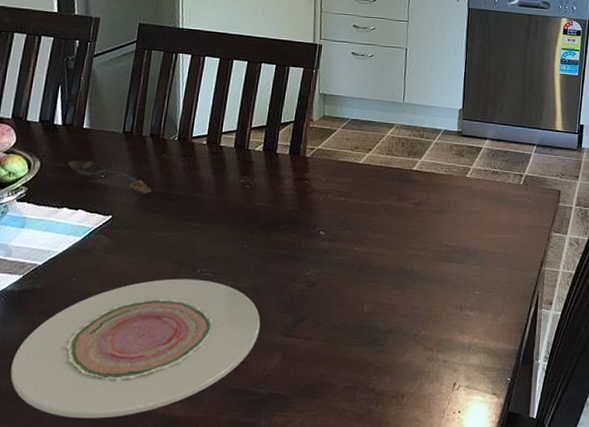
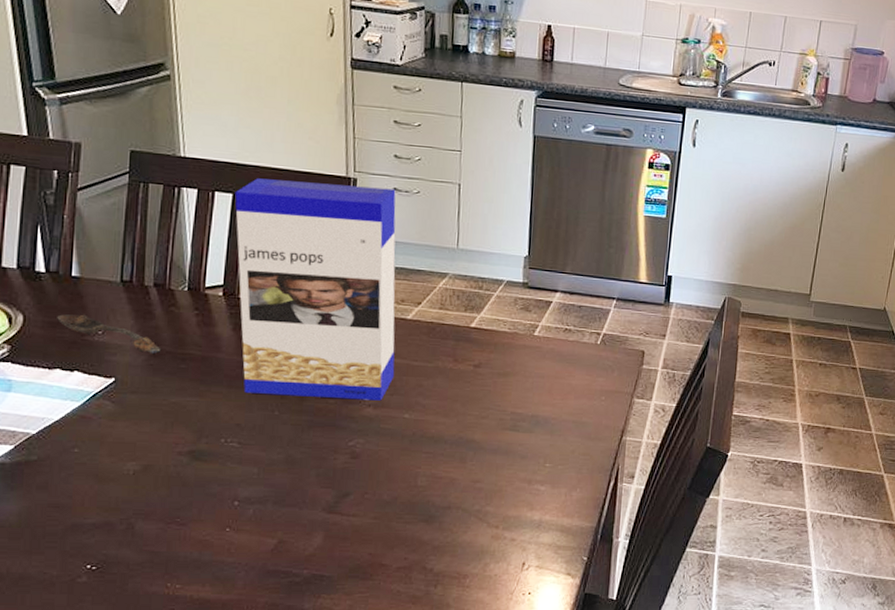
plate: present [10,278,261,419] -> none [10,449,299,602]
cereal box: none [219,45,354,235] -> present [235,178,396,401]

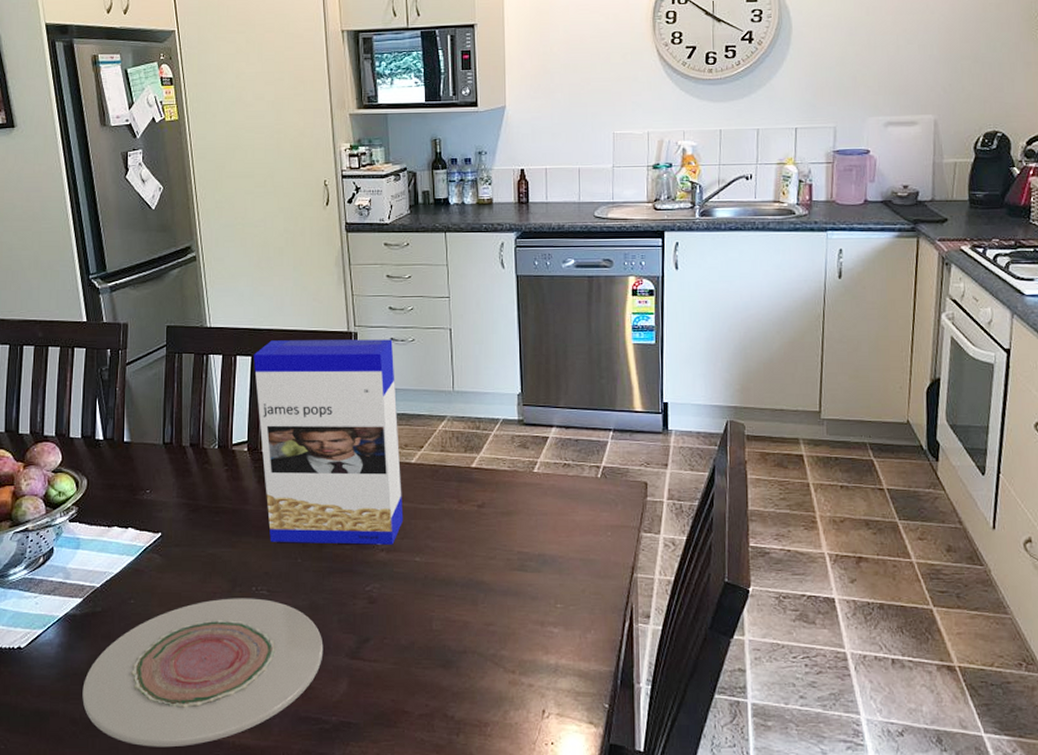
plate: none [10,449,299,602] -> present [82,598,324,748]
spoon: present [57,314,161,354] -> none [114,475,198,508]

